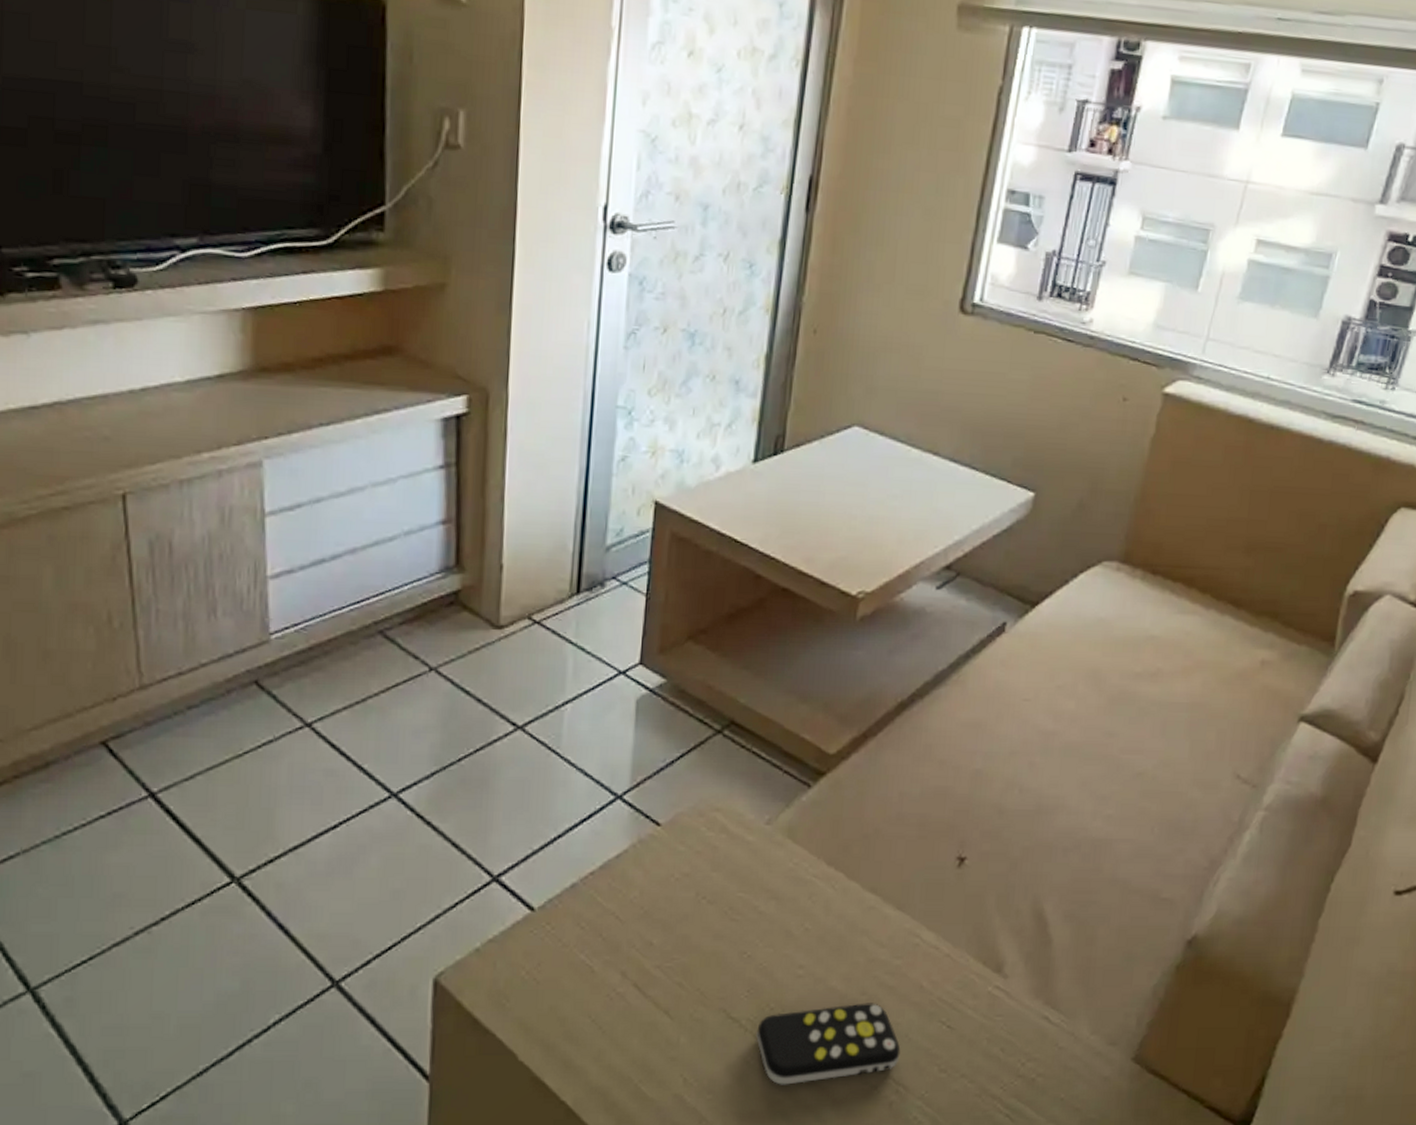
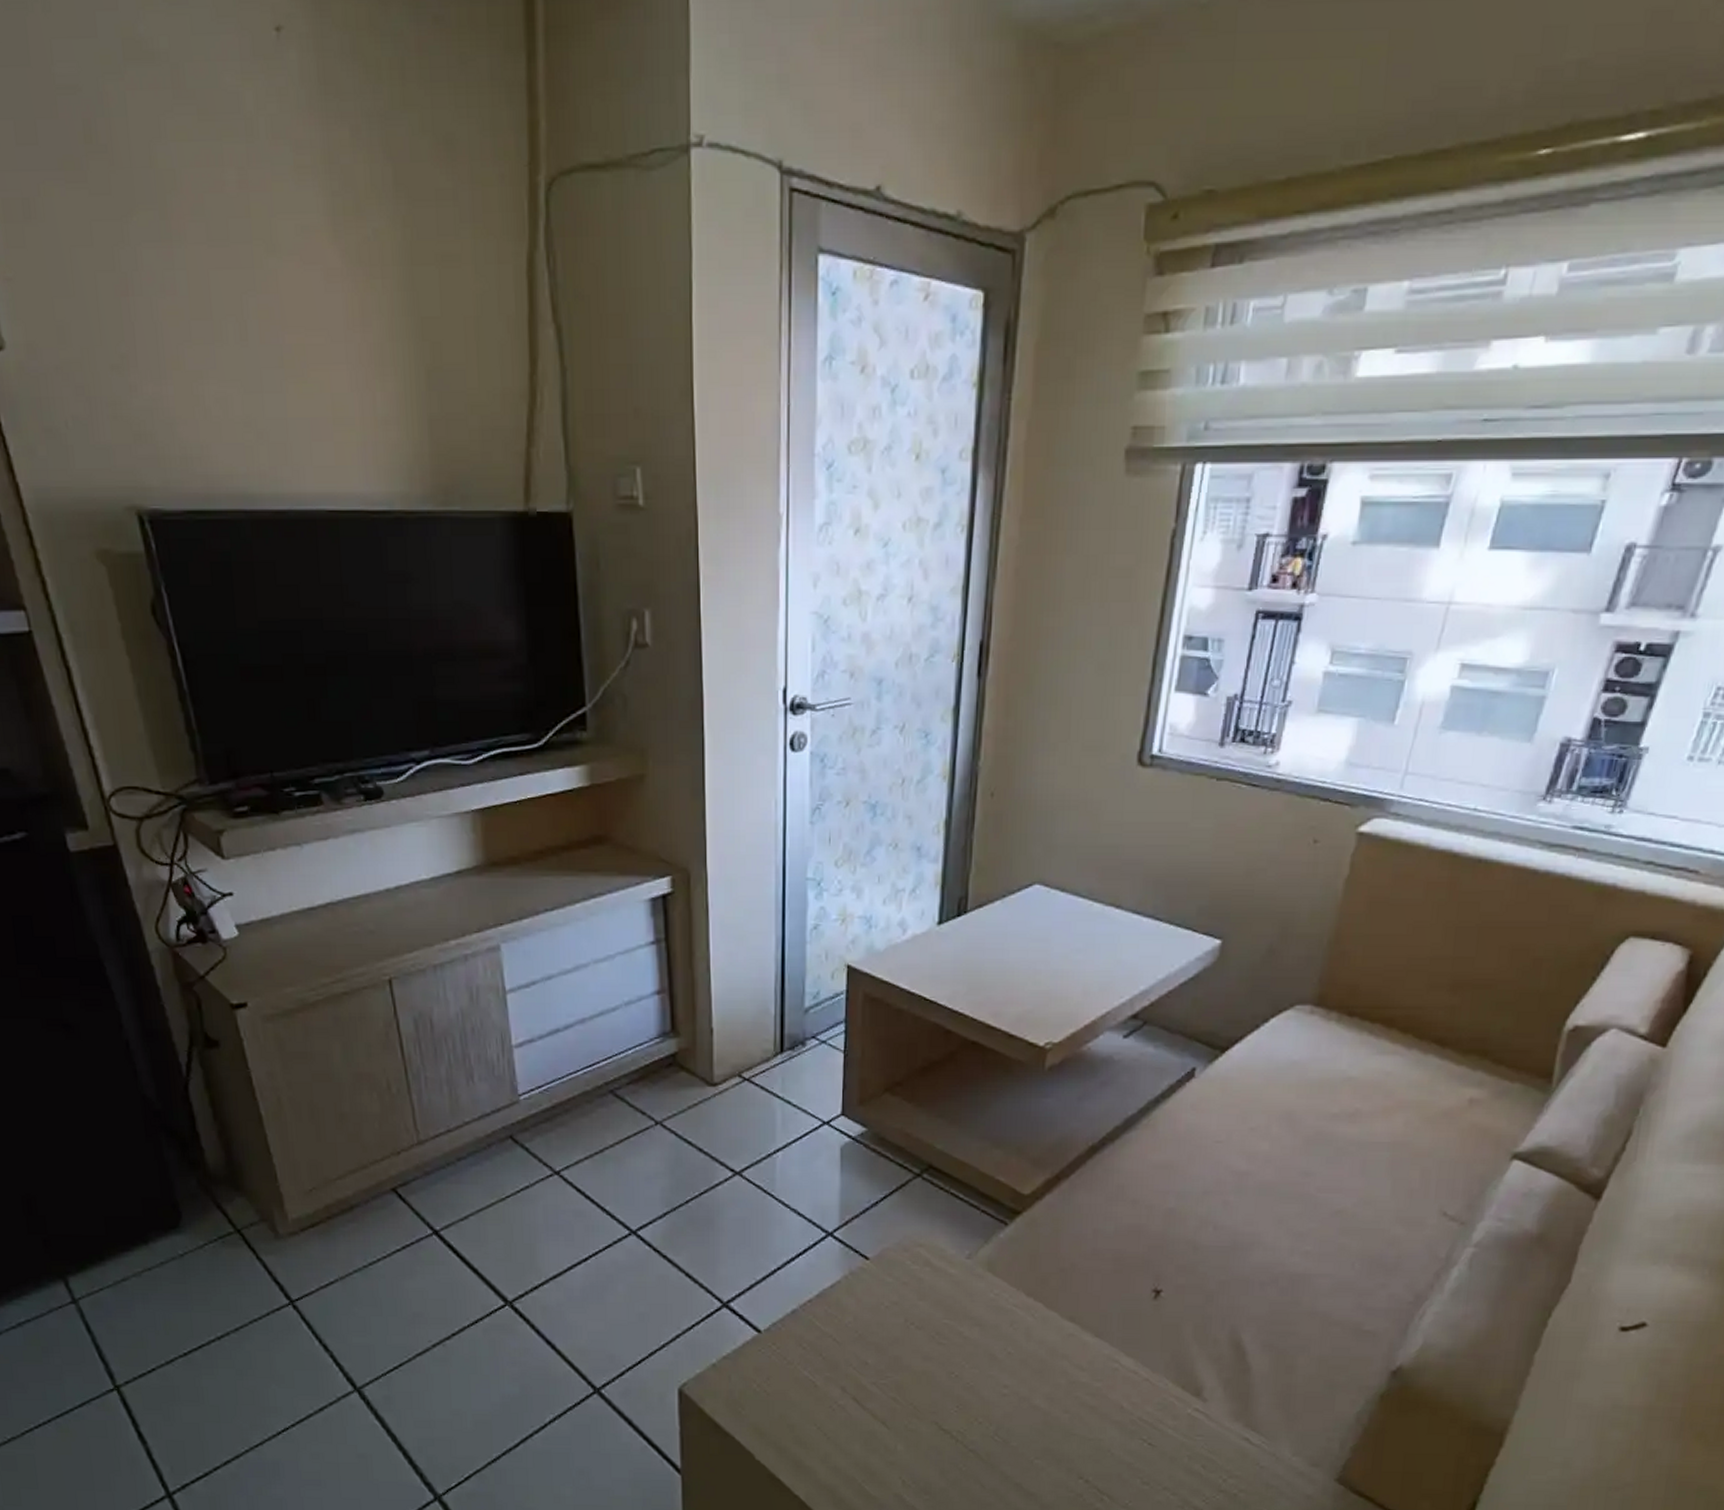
remote control: present [756,1003,901,1085] -> none [967,1420,1104,1490]

